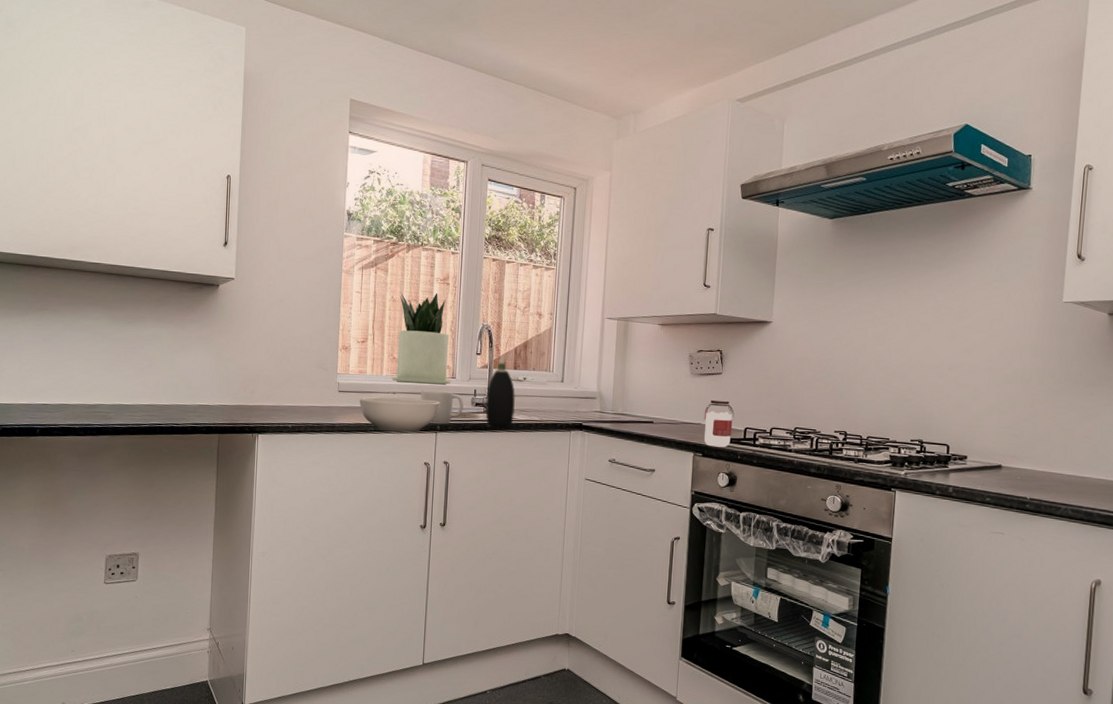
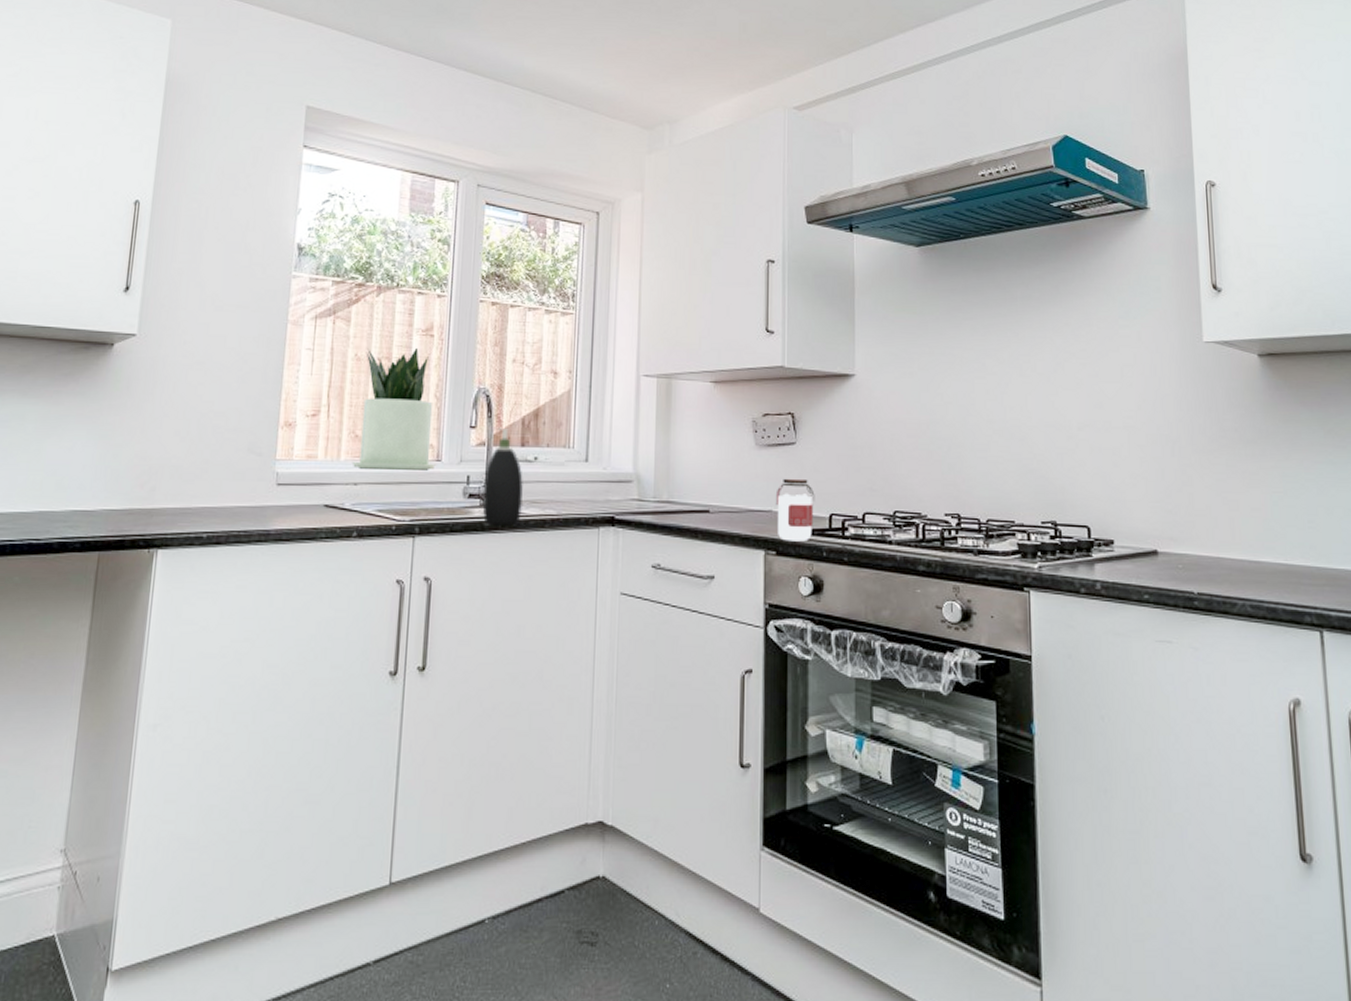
bowl: present [359,397,440,433] -> none [305,490,420,538]
mug: present [421,390,464,425] -> none [393,478,452,526]

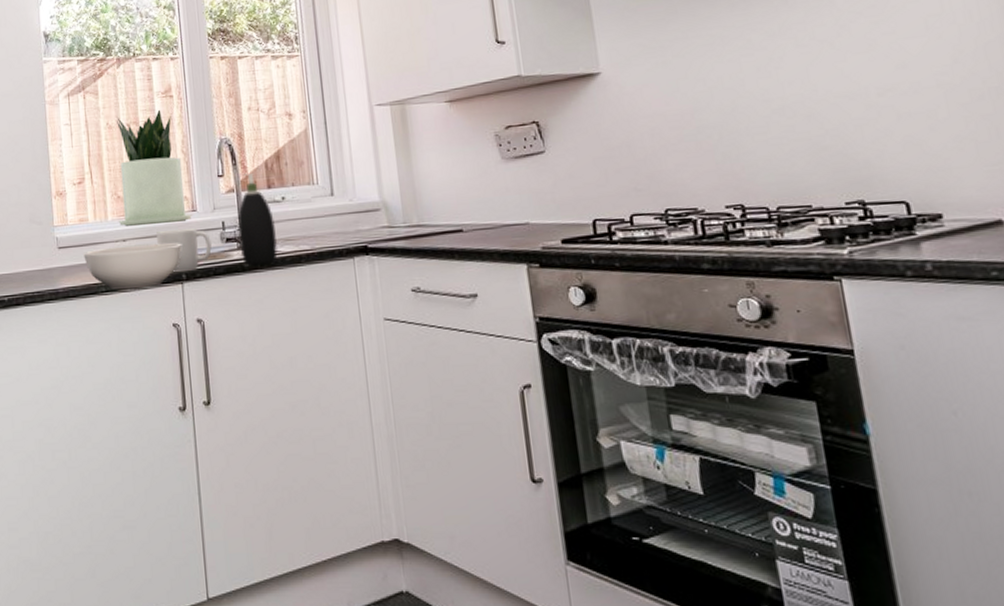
bowl: none [305,490,420,538] -> present [83,242,182,290]
mug: none [393,478,452,526] -> present [156,228,212,273]
jar: present [775,478,815,542] -> none [530,186,577,253]

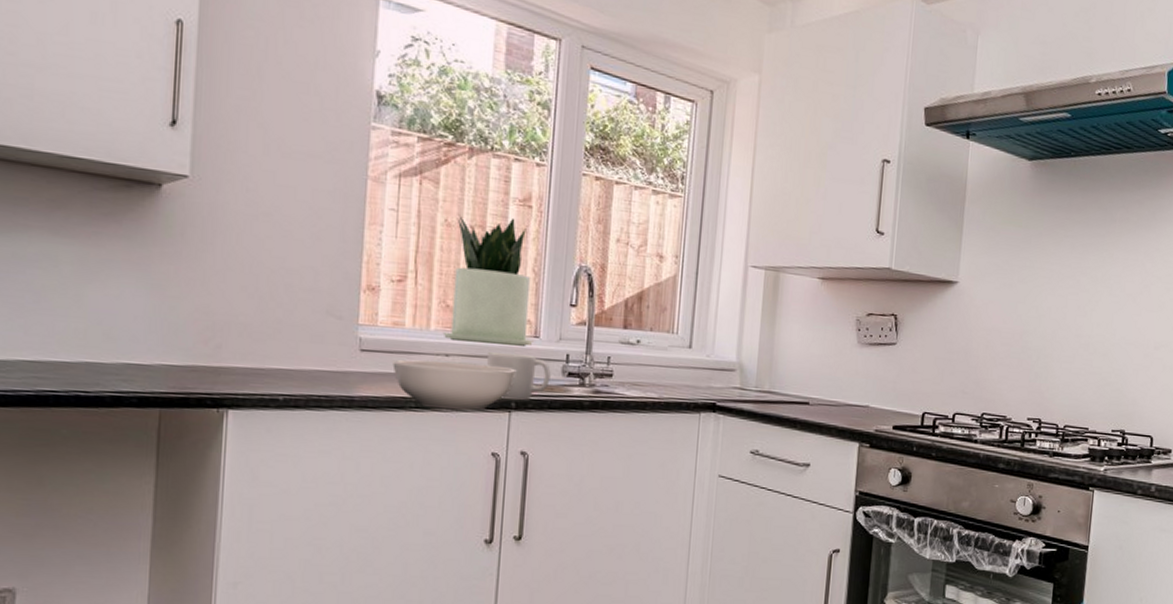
soap dispenser: present [237,173,278,266] -> none [582,308,625,407]

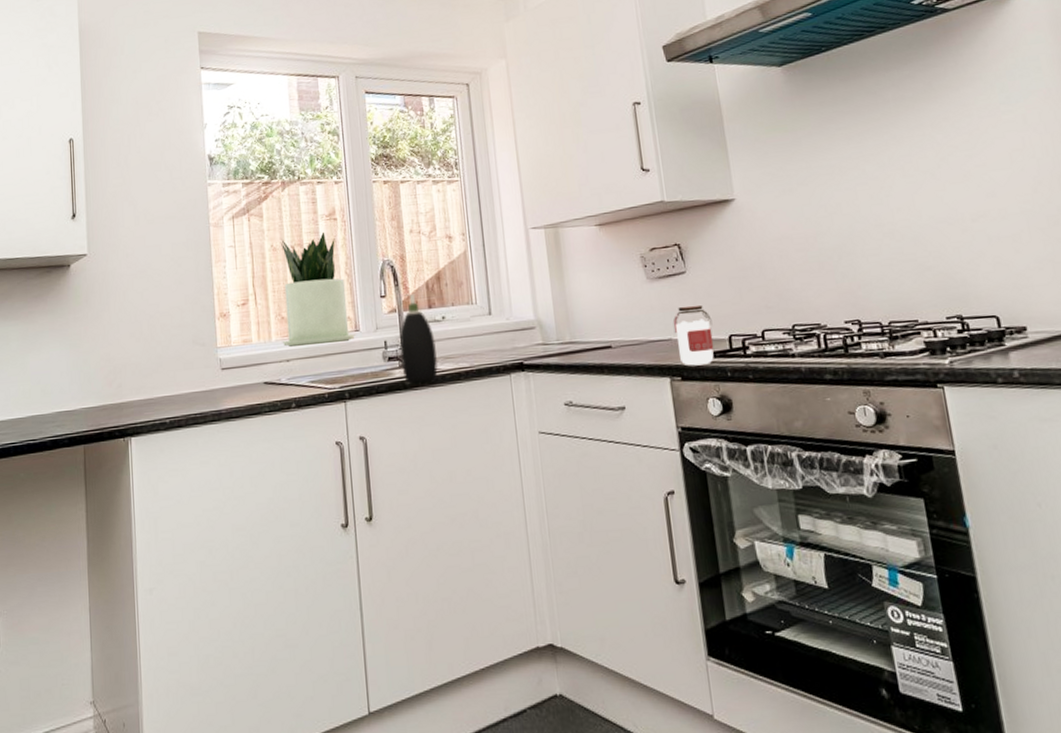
bowl: present [392,359,517,411] -> none [247,362,346,410]
mug: present [487,352,551,401] -> none [320,347,374,392]
soap dispenser: none [582,308,625,407] -> present [399,294,438,384]
jar: none [872,376,911,437] -> present [673,304,715,366]

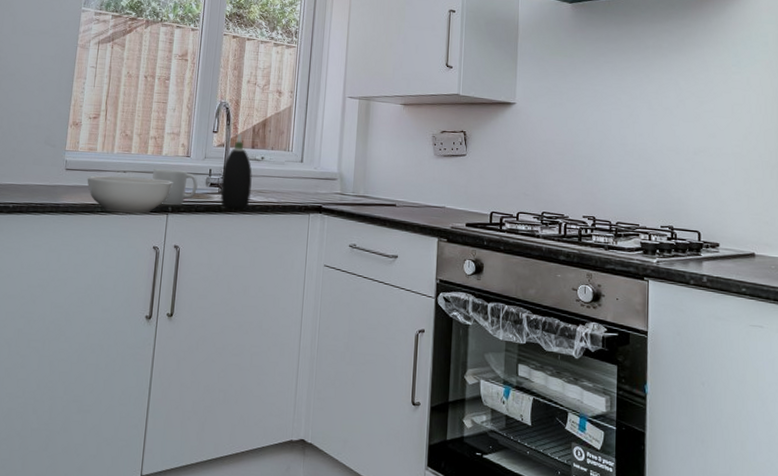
bowl: none [247,362,346,410] -> present [87,175,173,214]
planter: present [280,231,355,348] -> none [122,68,186,165]
mug: none [320,347,374,392] -> present [152,169,198,206]
jar: present [673,304,715,366] -> none [448,182,480,233]

